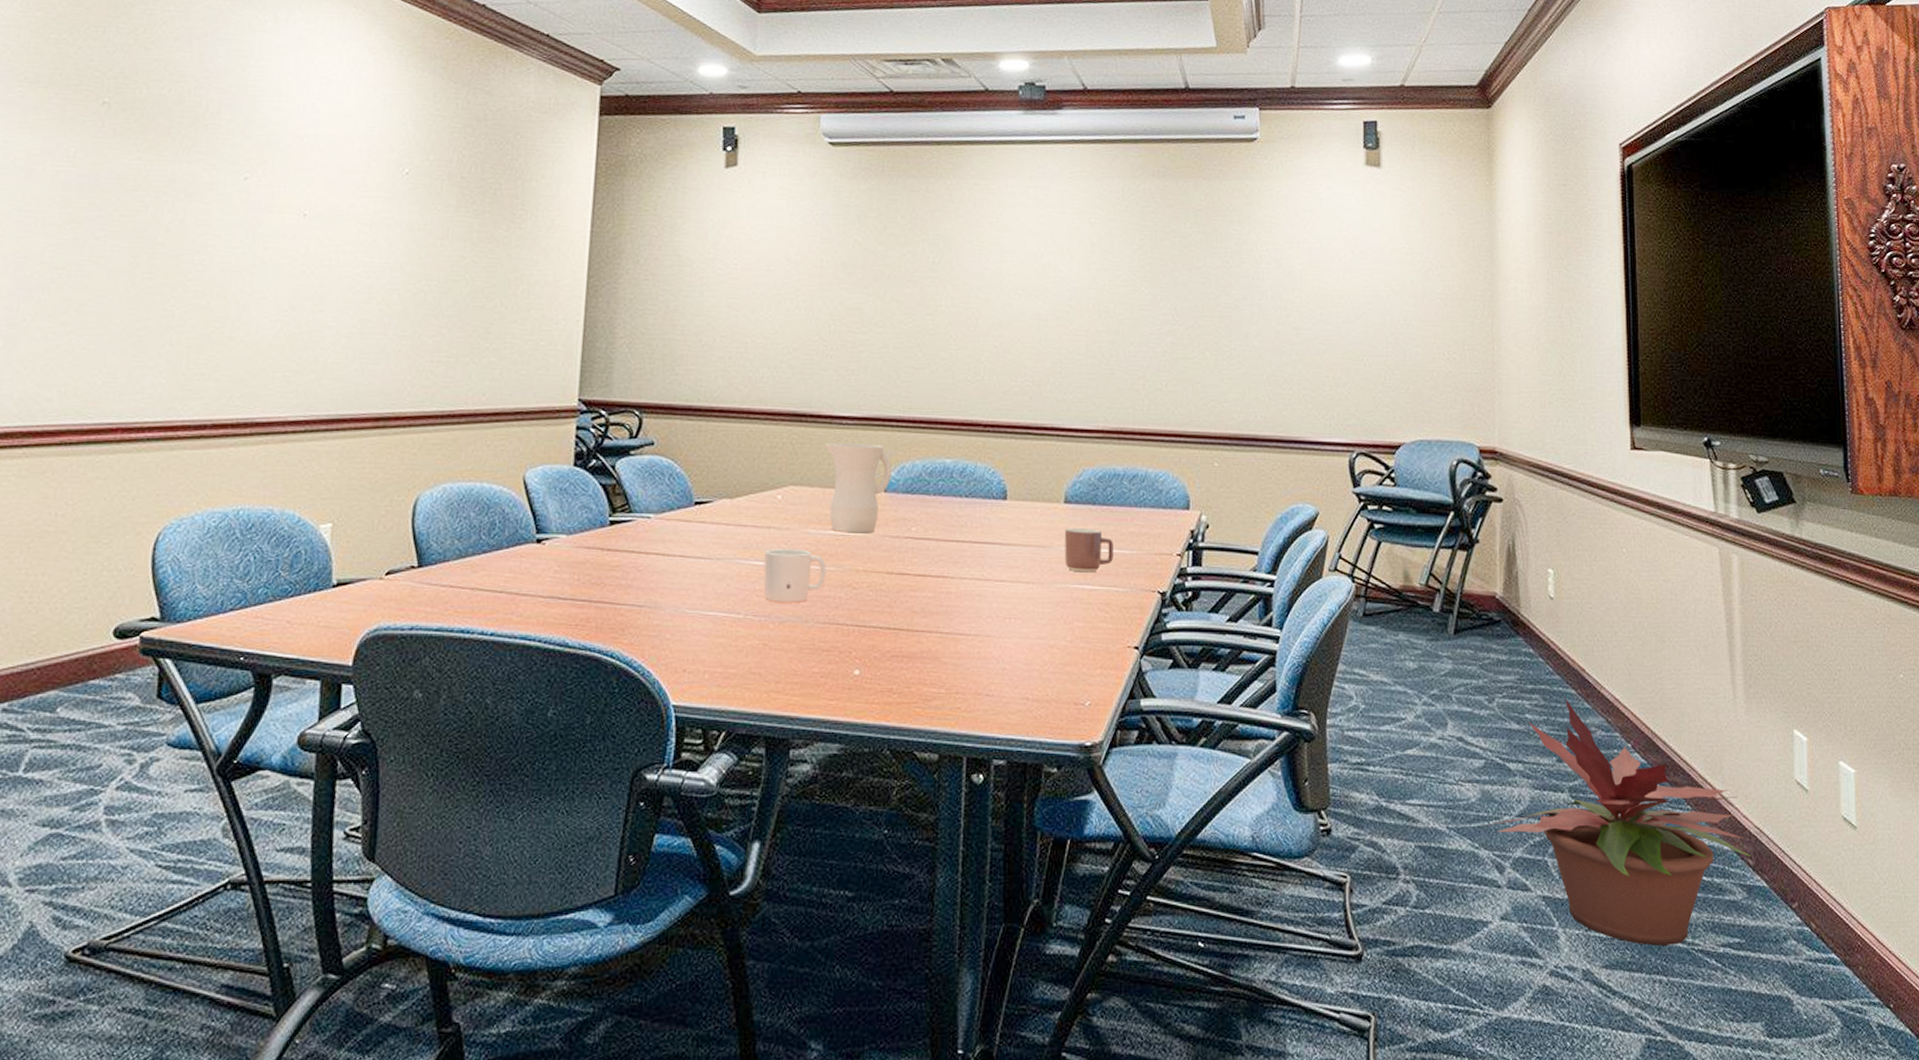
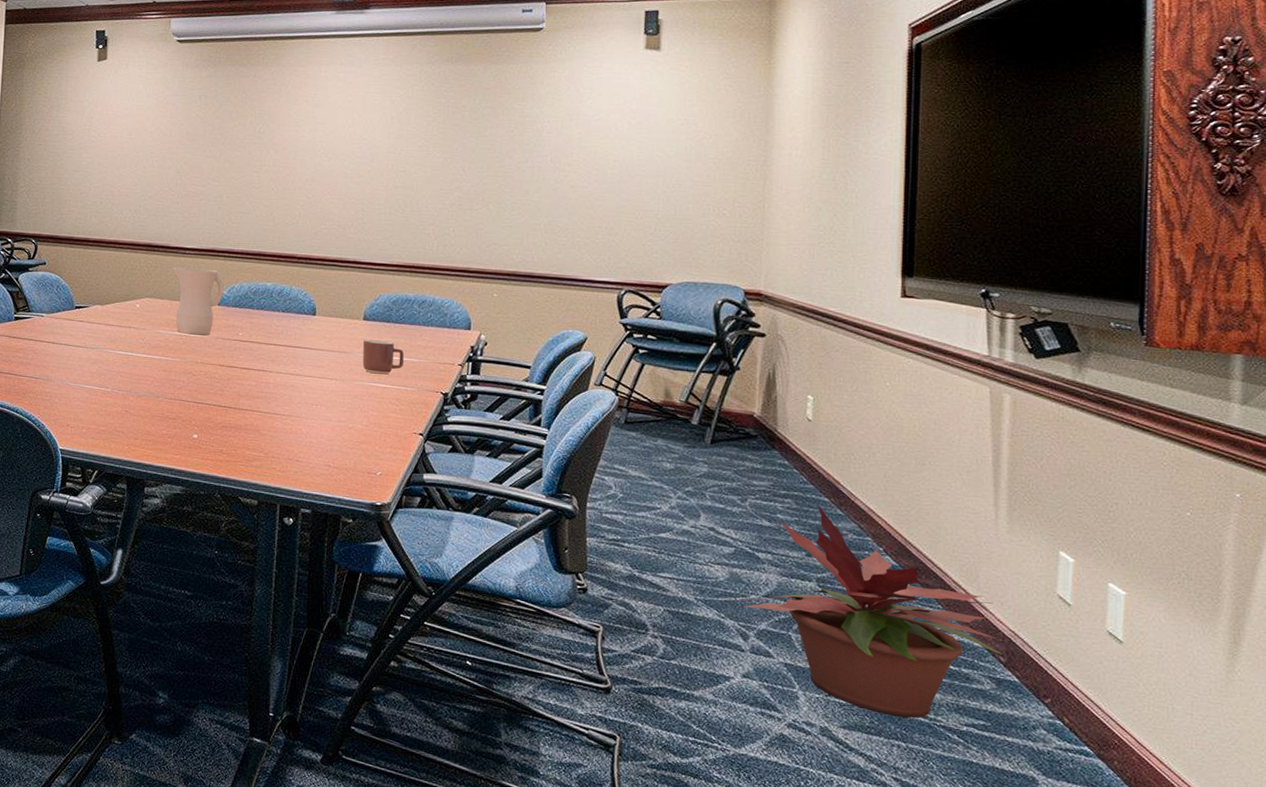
mug: present [763,548,827,604] -> none [125,342,173,384]

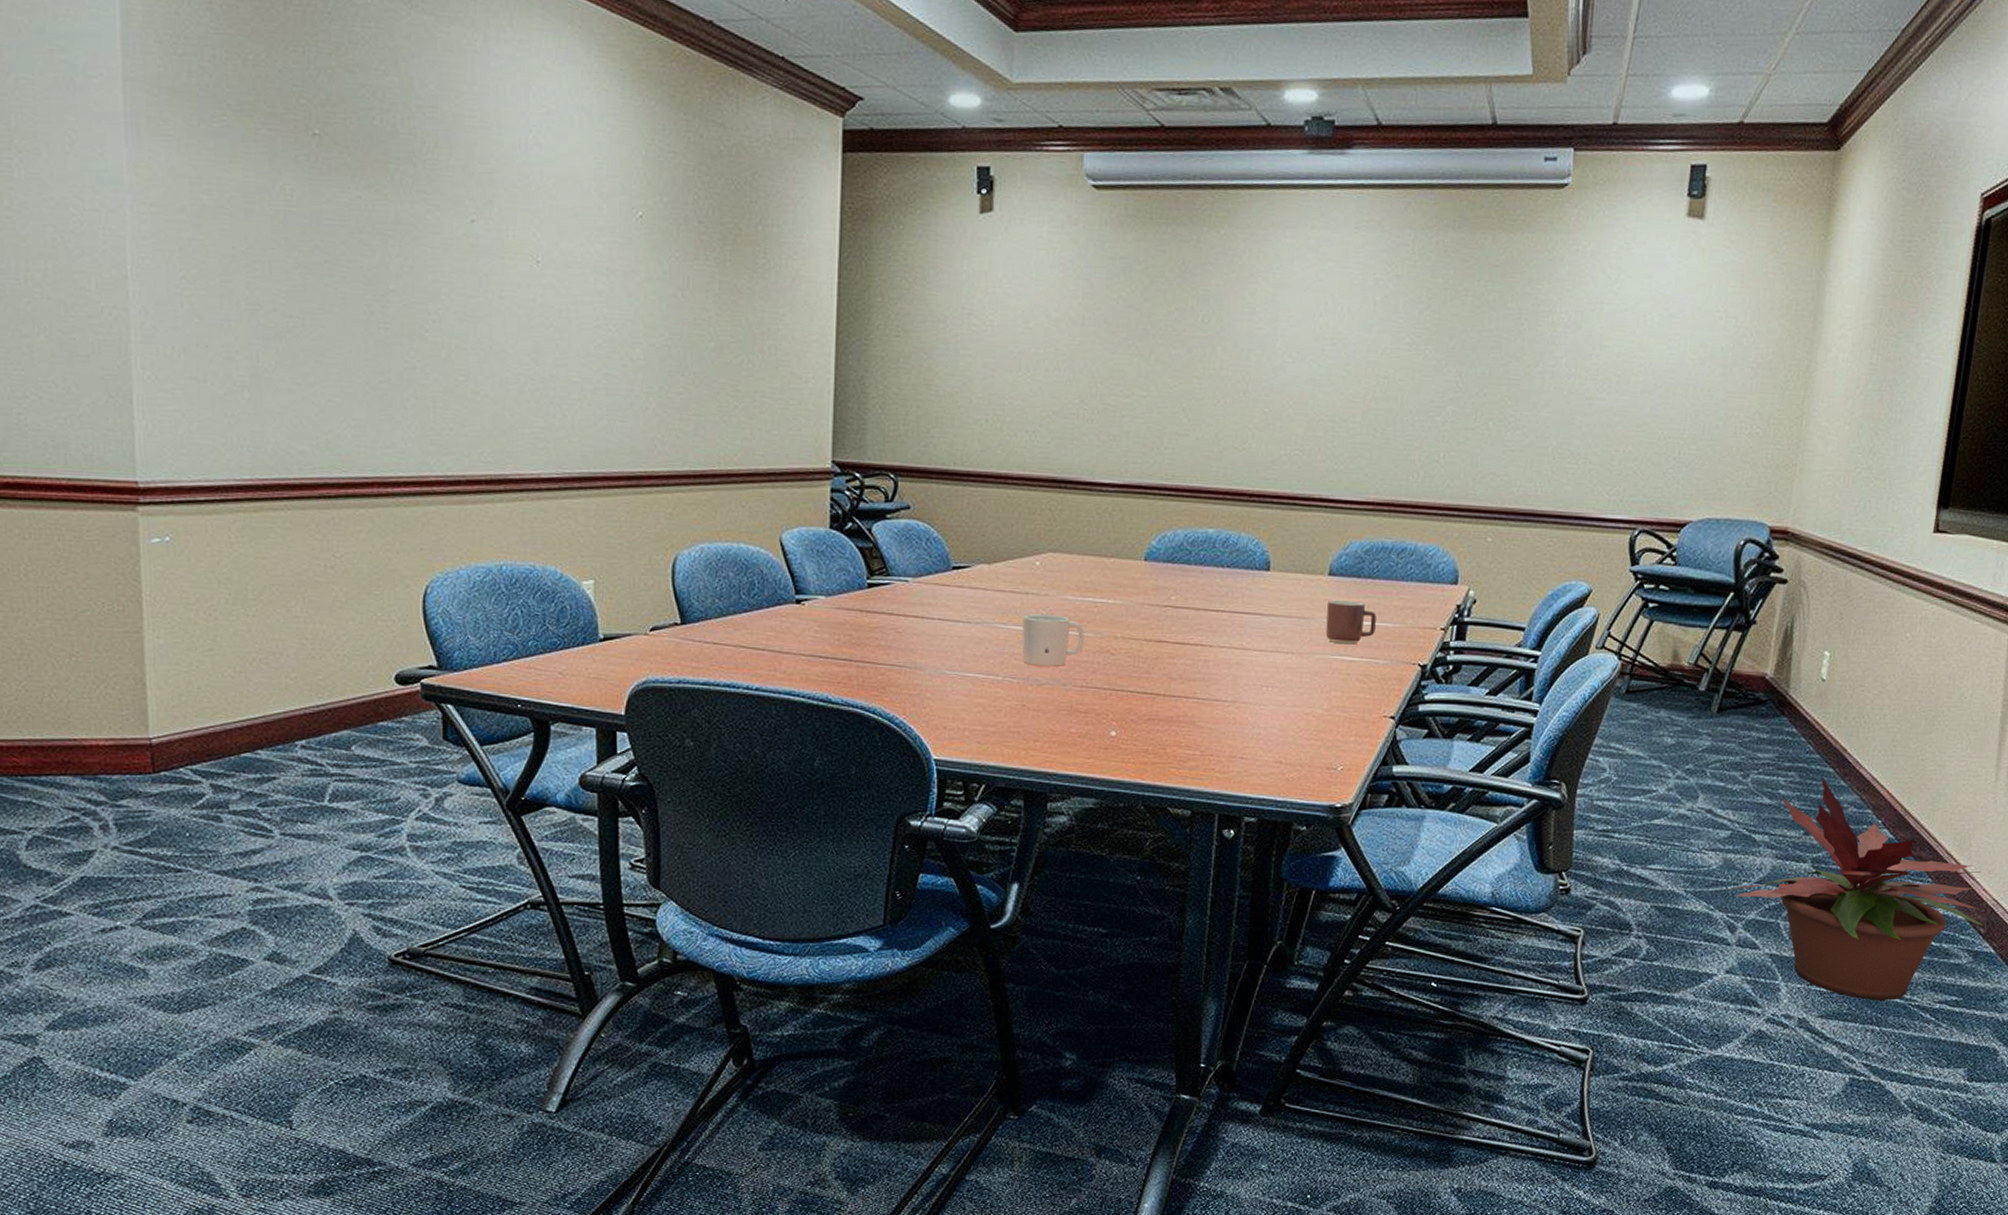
mug: none [125,342,173,384] -> present [1021,613,1085,668]
pitcher: present [172,267,224,335] -> none [1084,510,1152,601]

